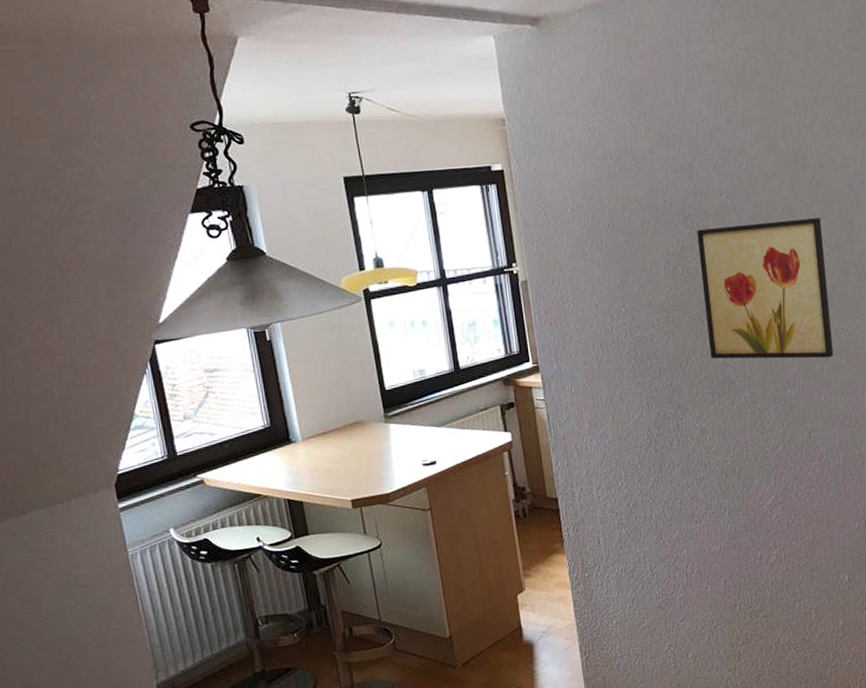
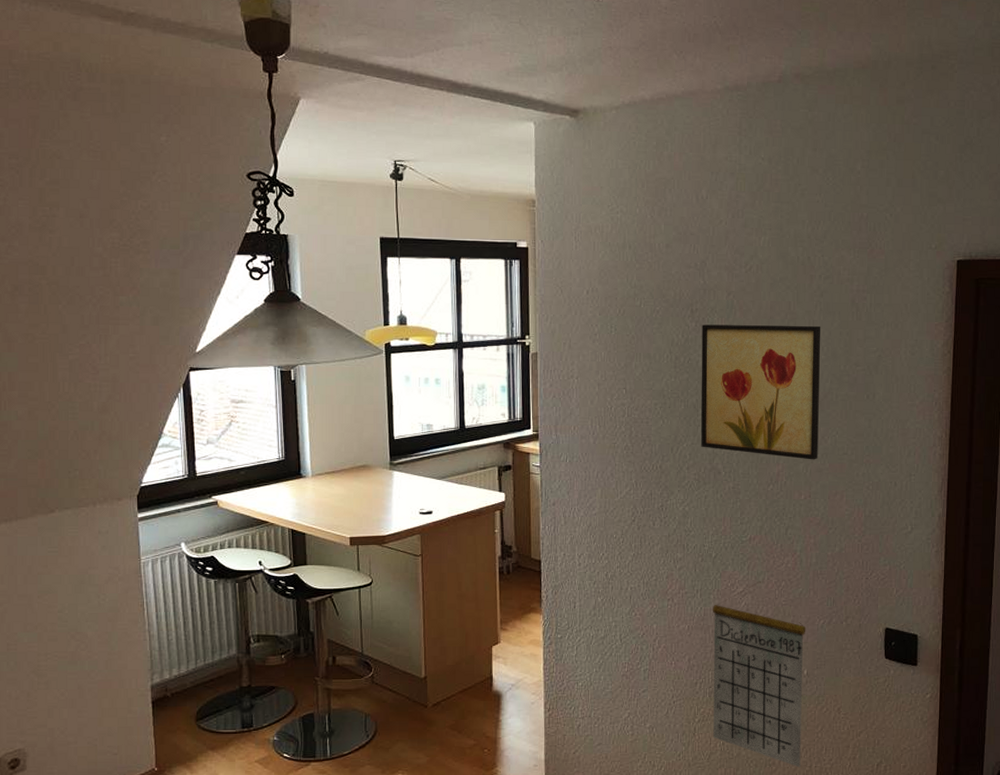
calendar: none [742,490,853,678] -> present [712,581,806,768]

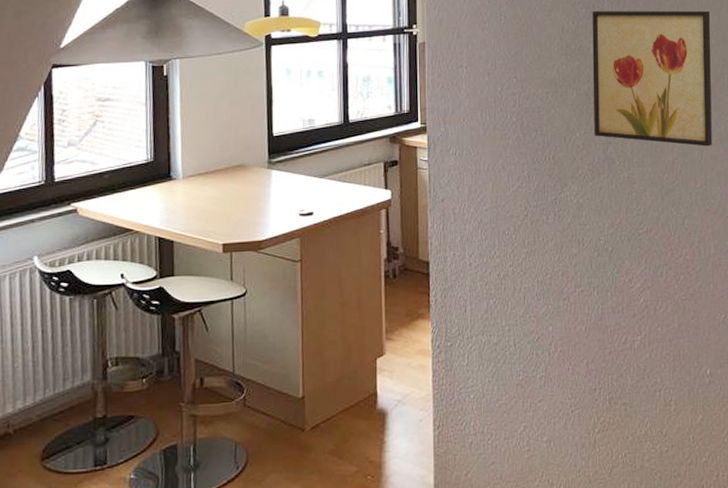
calendar: present [712,581,806,768] -> none [610,275,708,478]

